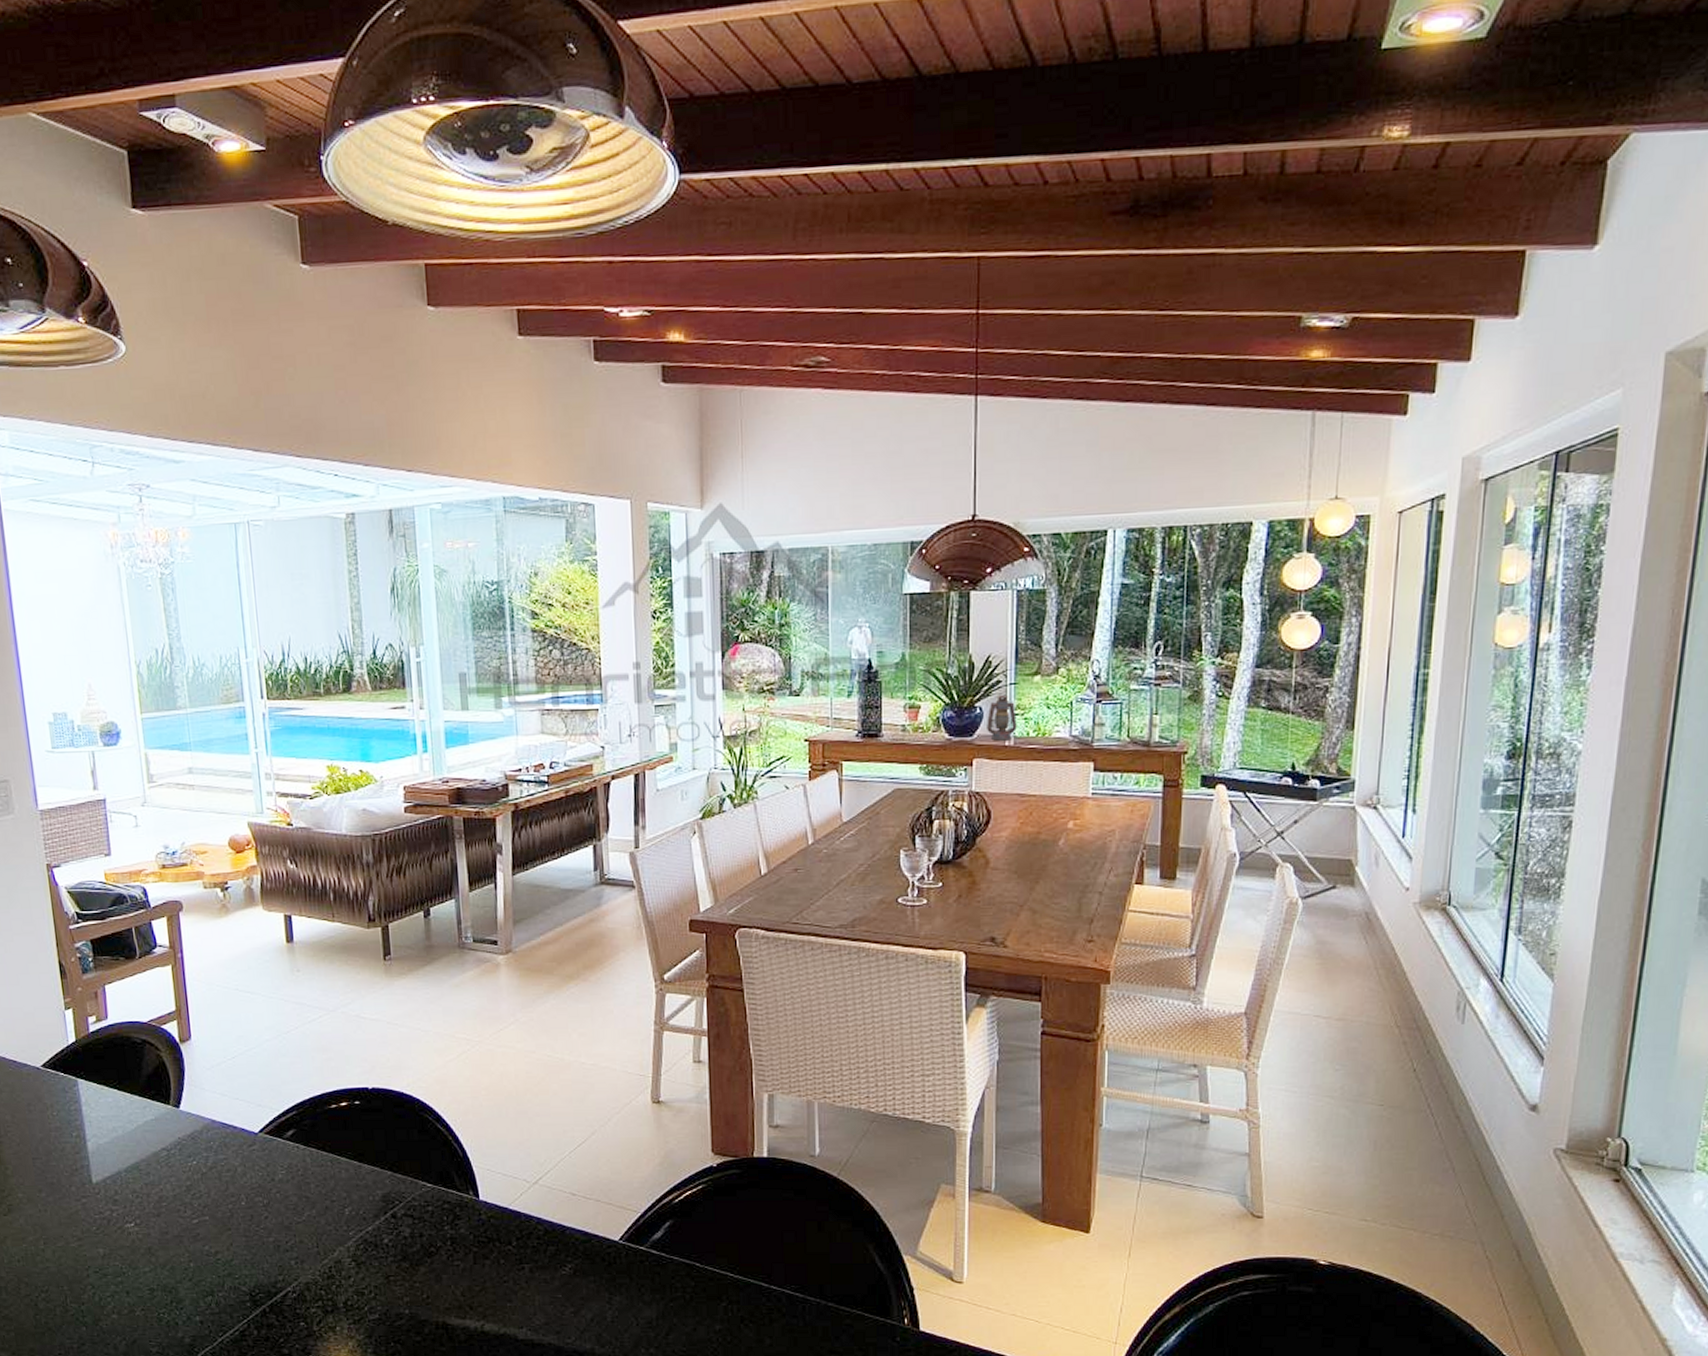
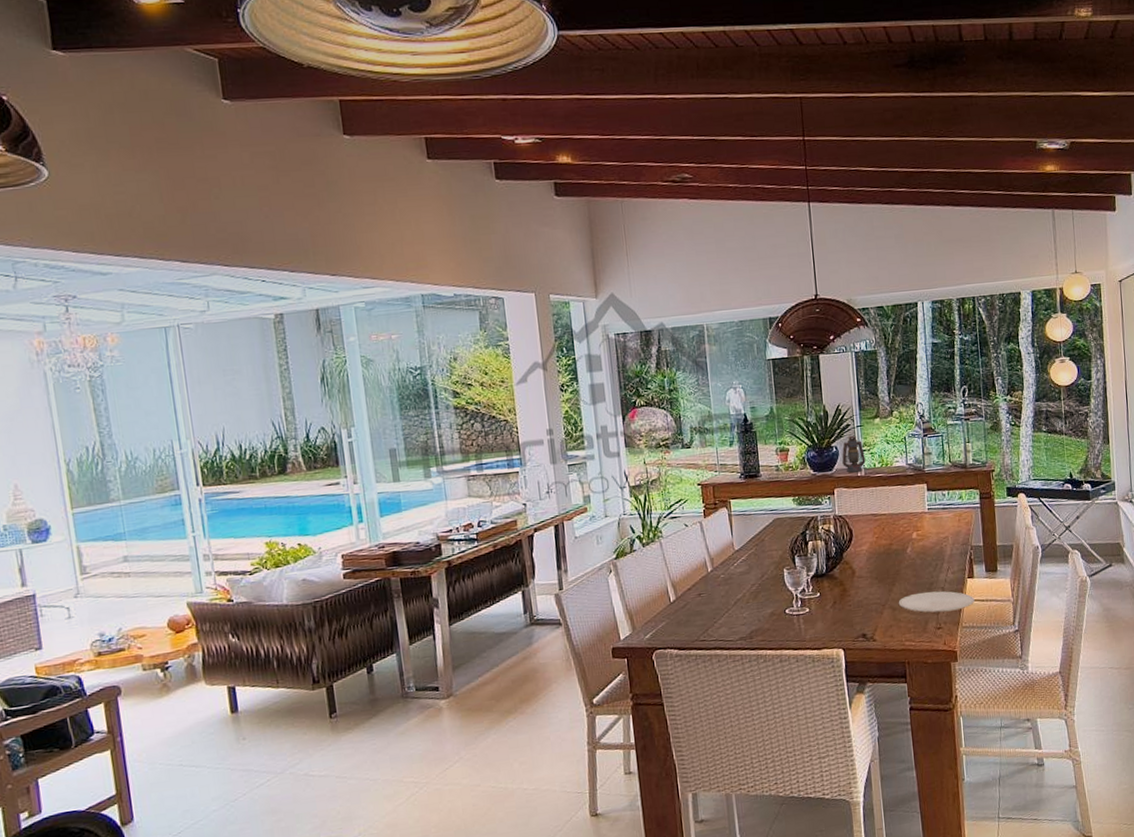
plate: none [1040,895,1141,923] -> present [898,591,975,613]

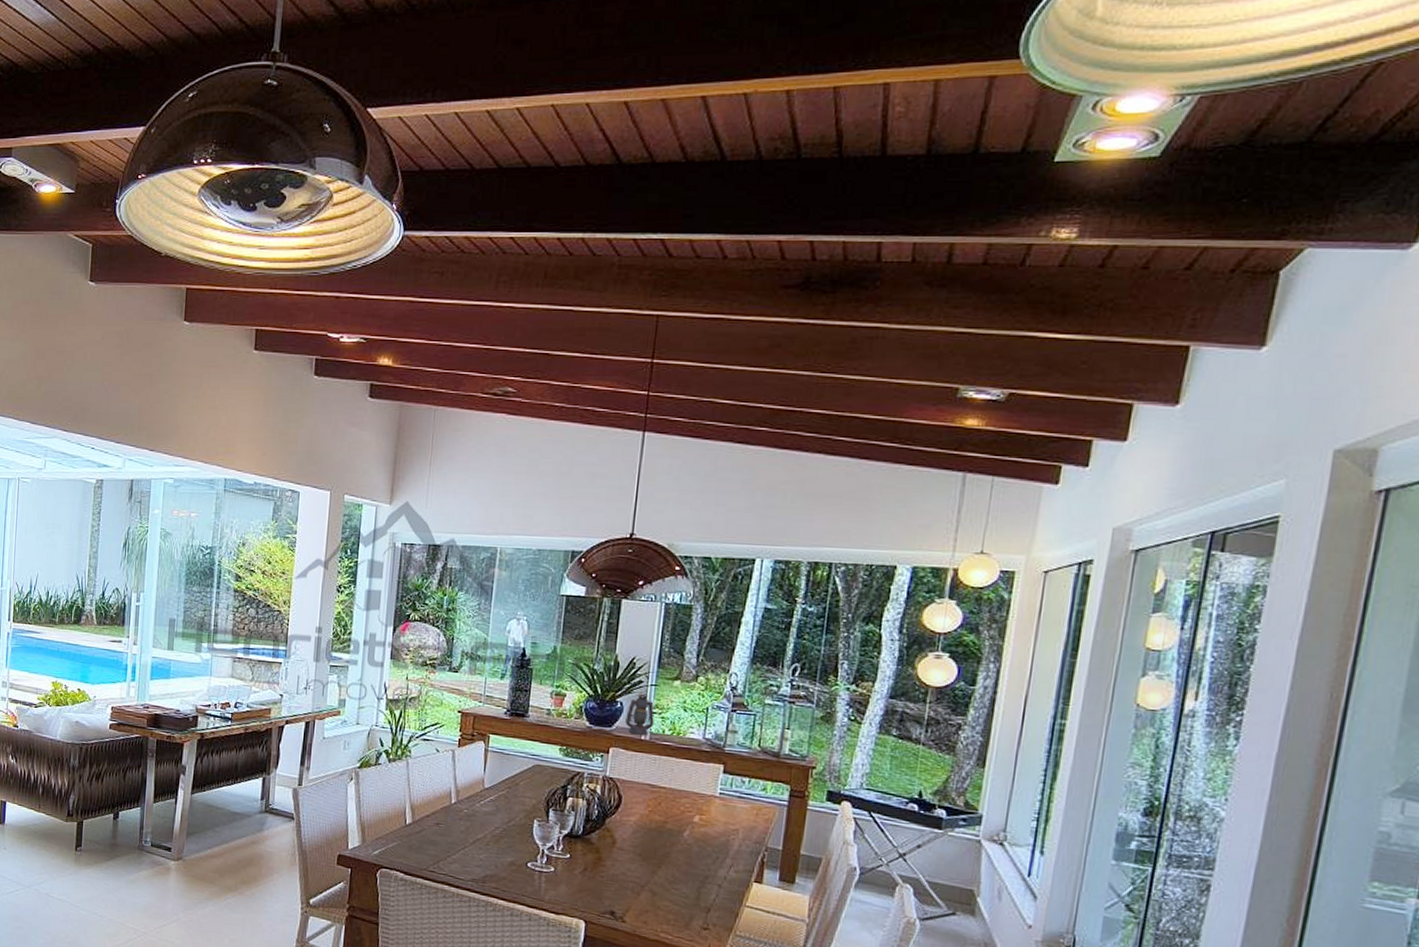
plate: present [898,591,975,613] -> none [661,883,758,915]

